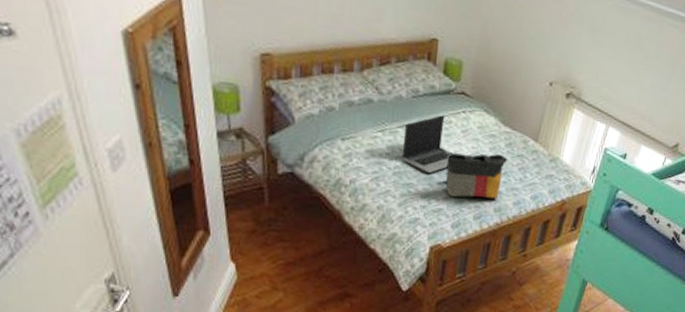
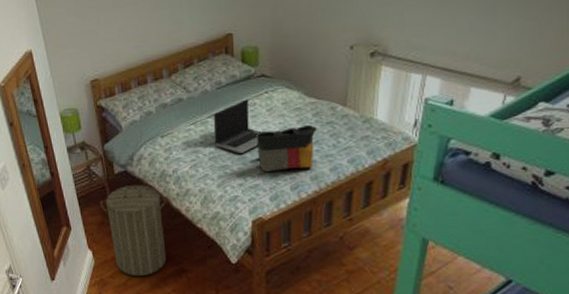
laundry hamper: none [254,190,338,299] -> present [100,184,167,277]

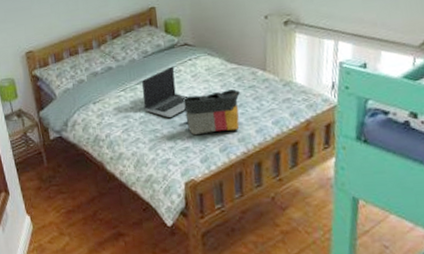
laundry hamper: present [100,184,167,277] -> none [37,149,103,241]

